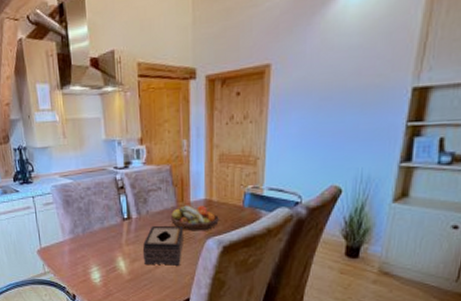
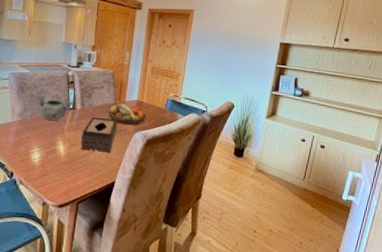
decorative bowl: none [85,208,127,236] -> present [37,96,73,121]

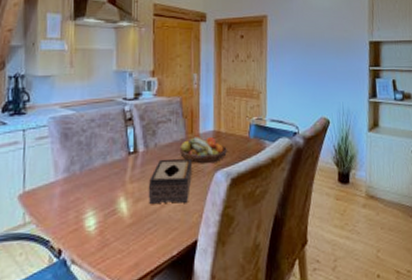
decorative bowl: present [37,96,73,121] -> none [86,141,133,173]

